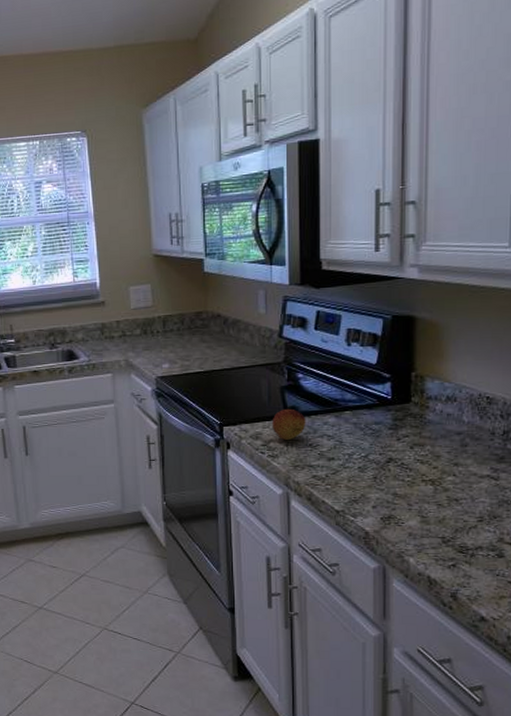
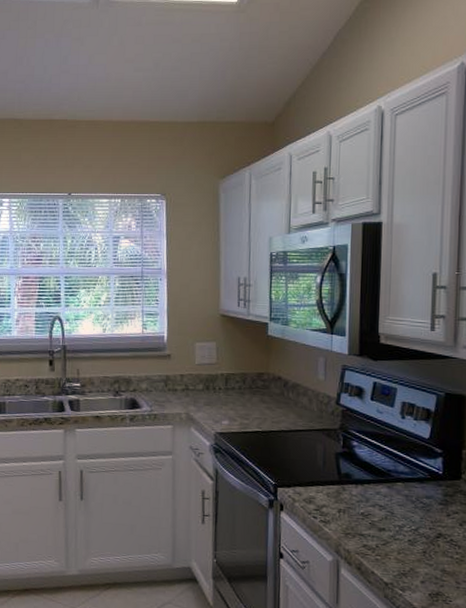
fruit: present [272,408,306,440] -> none [325,475,359,507]

